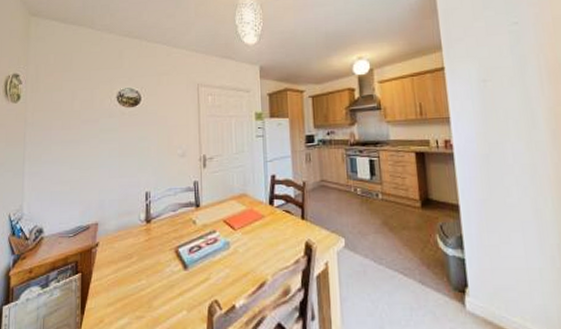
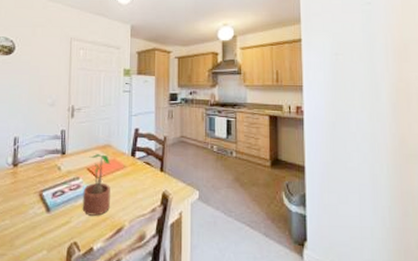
potted plant: none [220,205,250,271] -> present [82,154,111,216]

